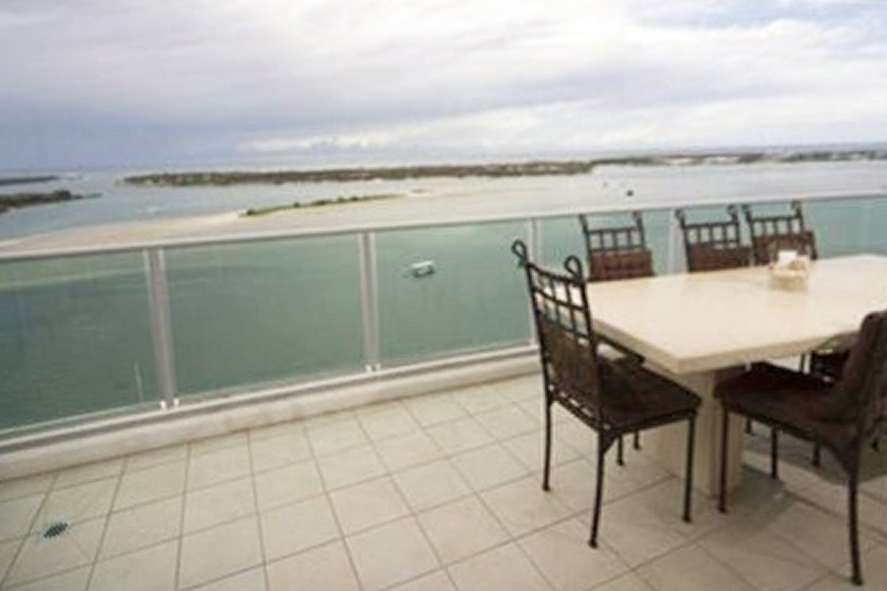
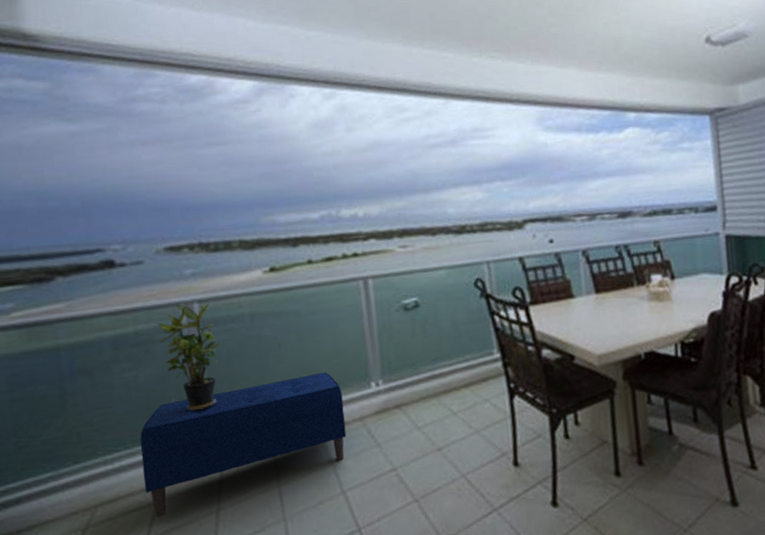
bench: none [101,347,333,491] -> present [139,372,347,518]
potted plant: none [117,249,190,378] -> present [157,303,222,412]

